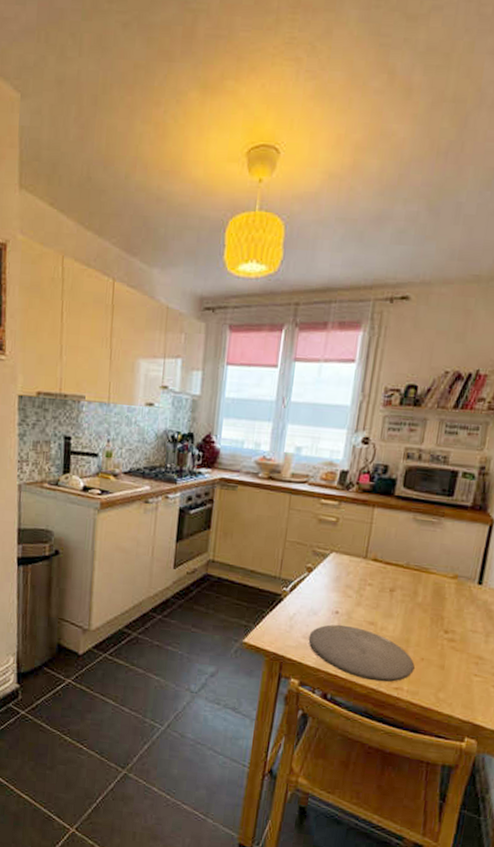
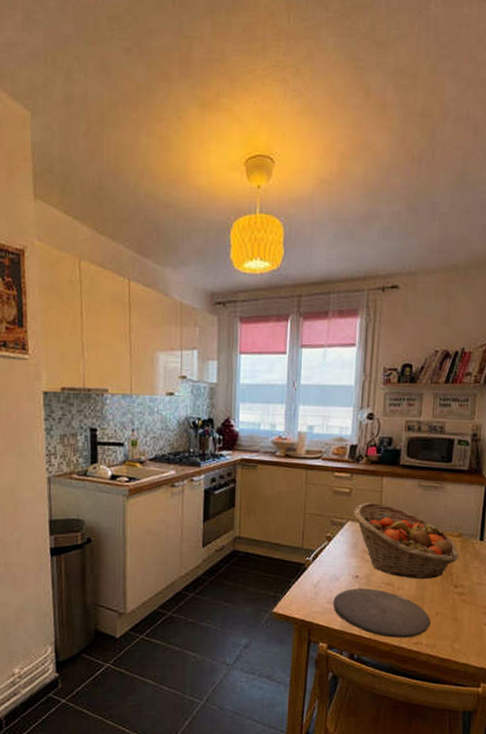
fruit basket: none [339,533,452,621] -> present [354,502,458,580]

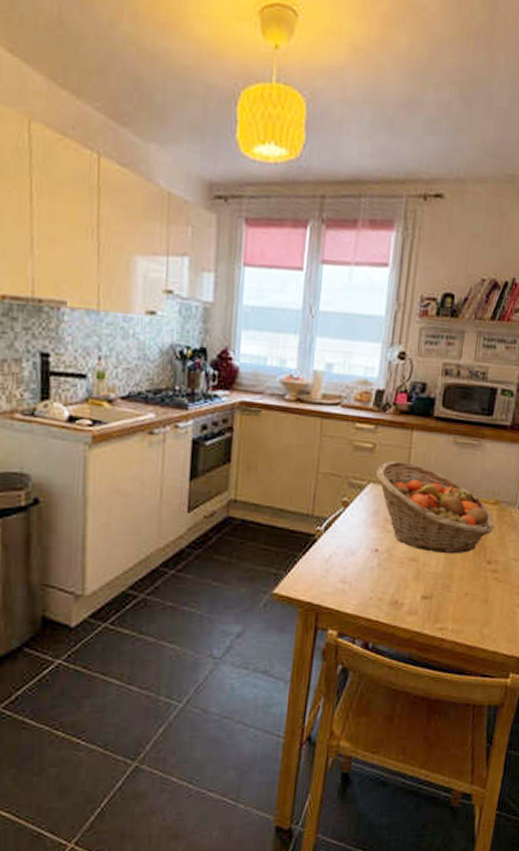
plate: present [333,588,431,638] -> none [346,564,459,623]

